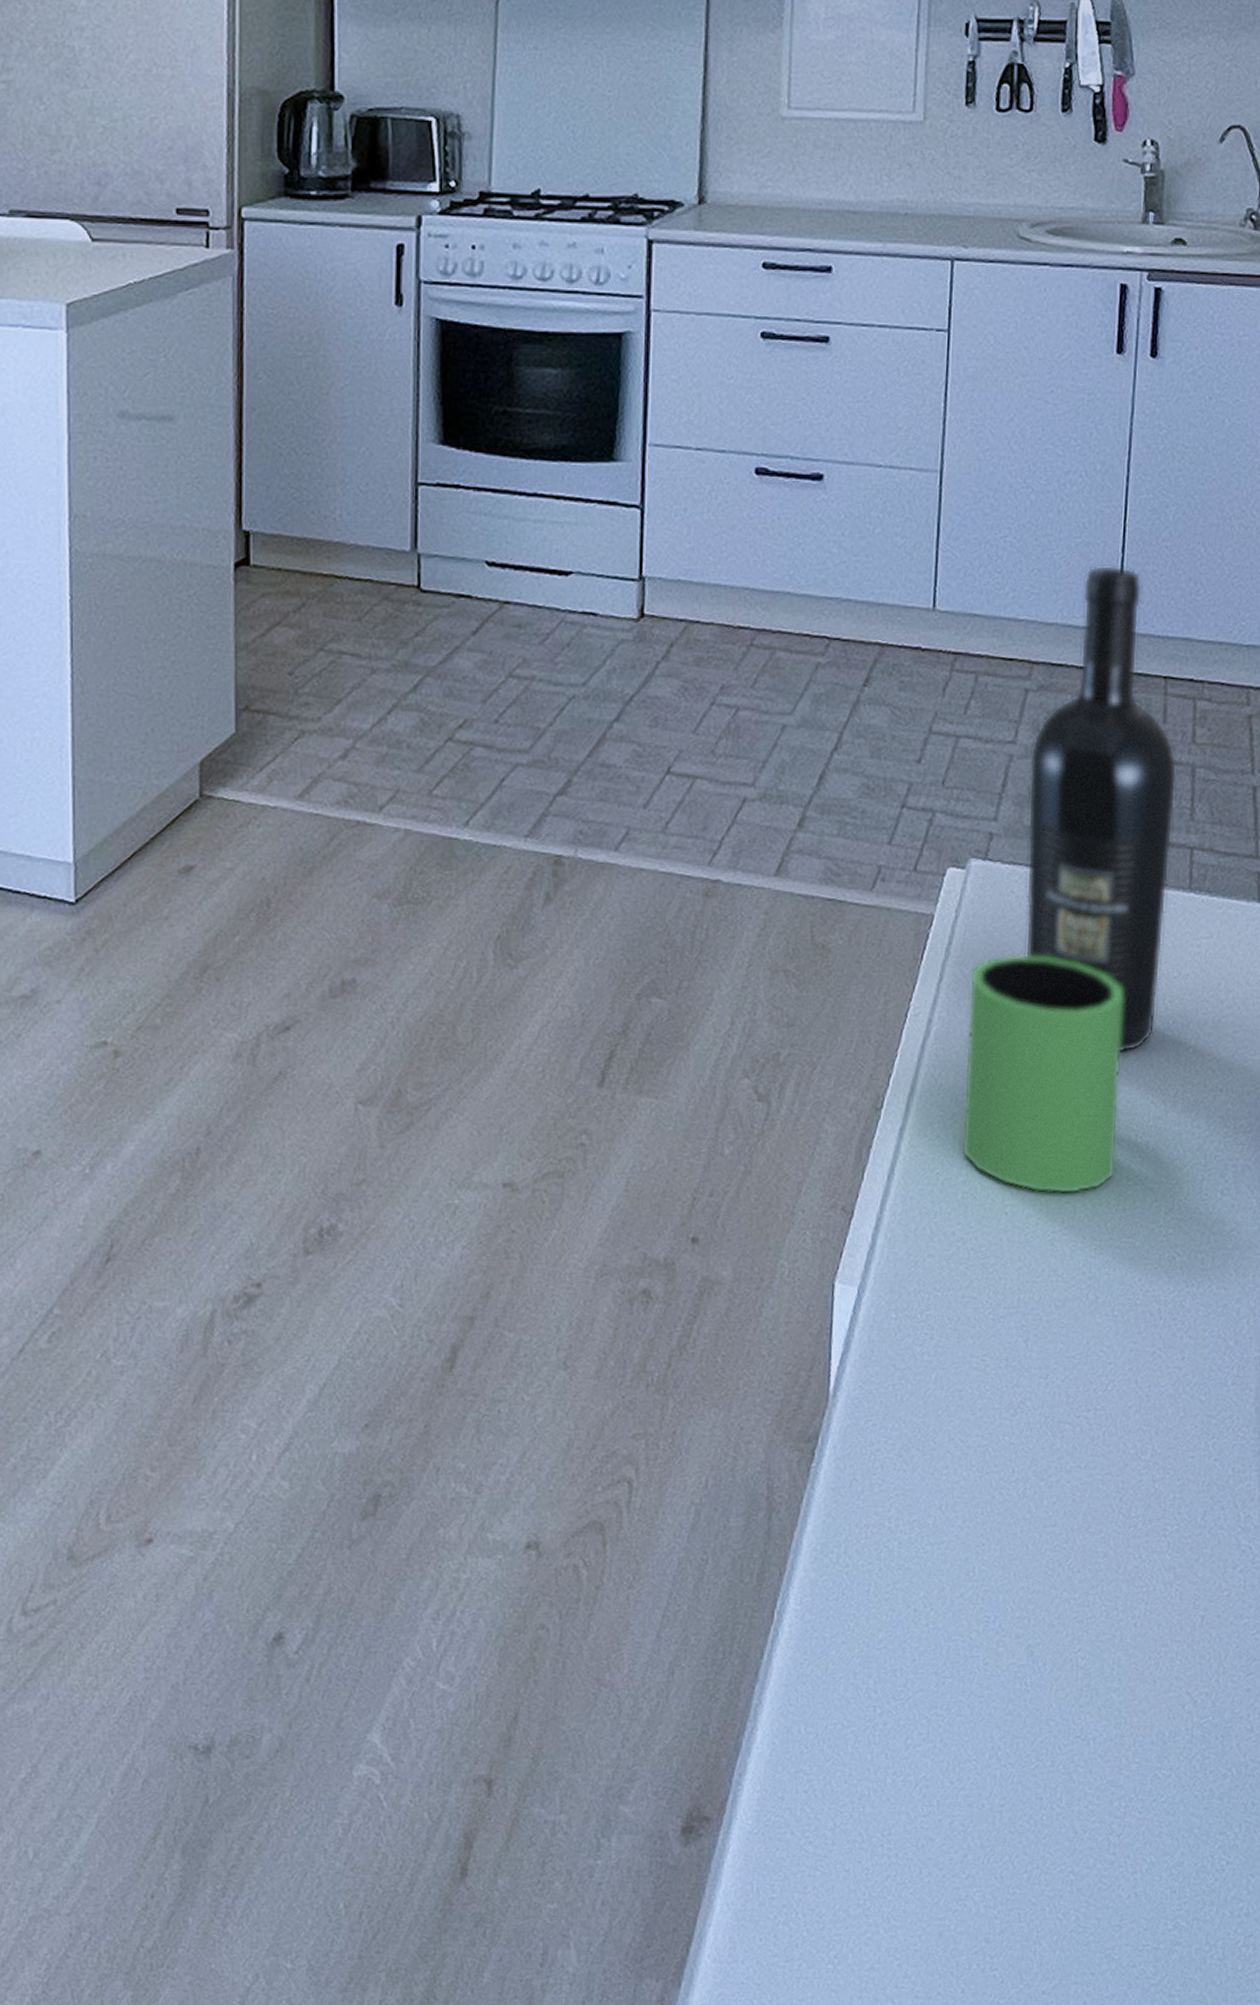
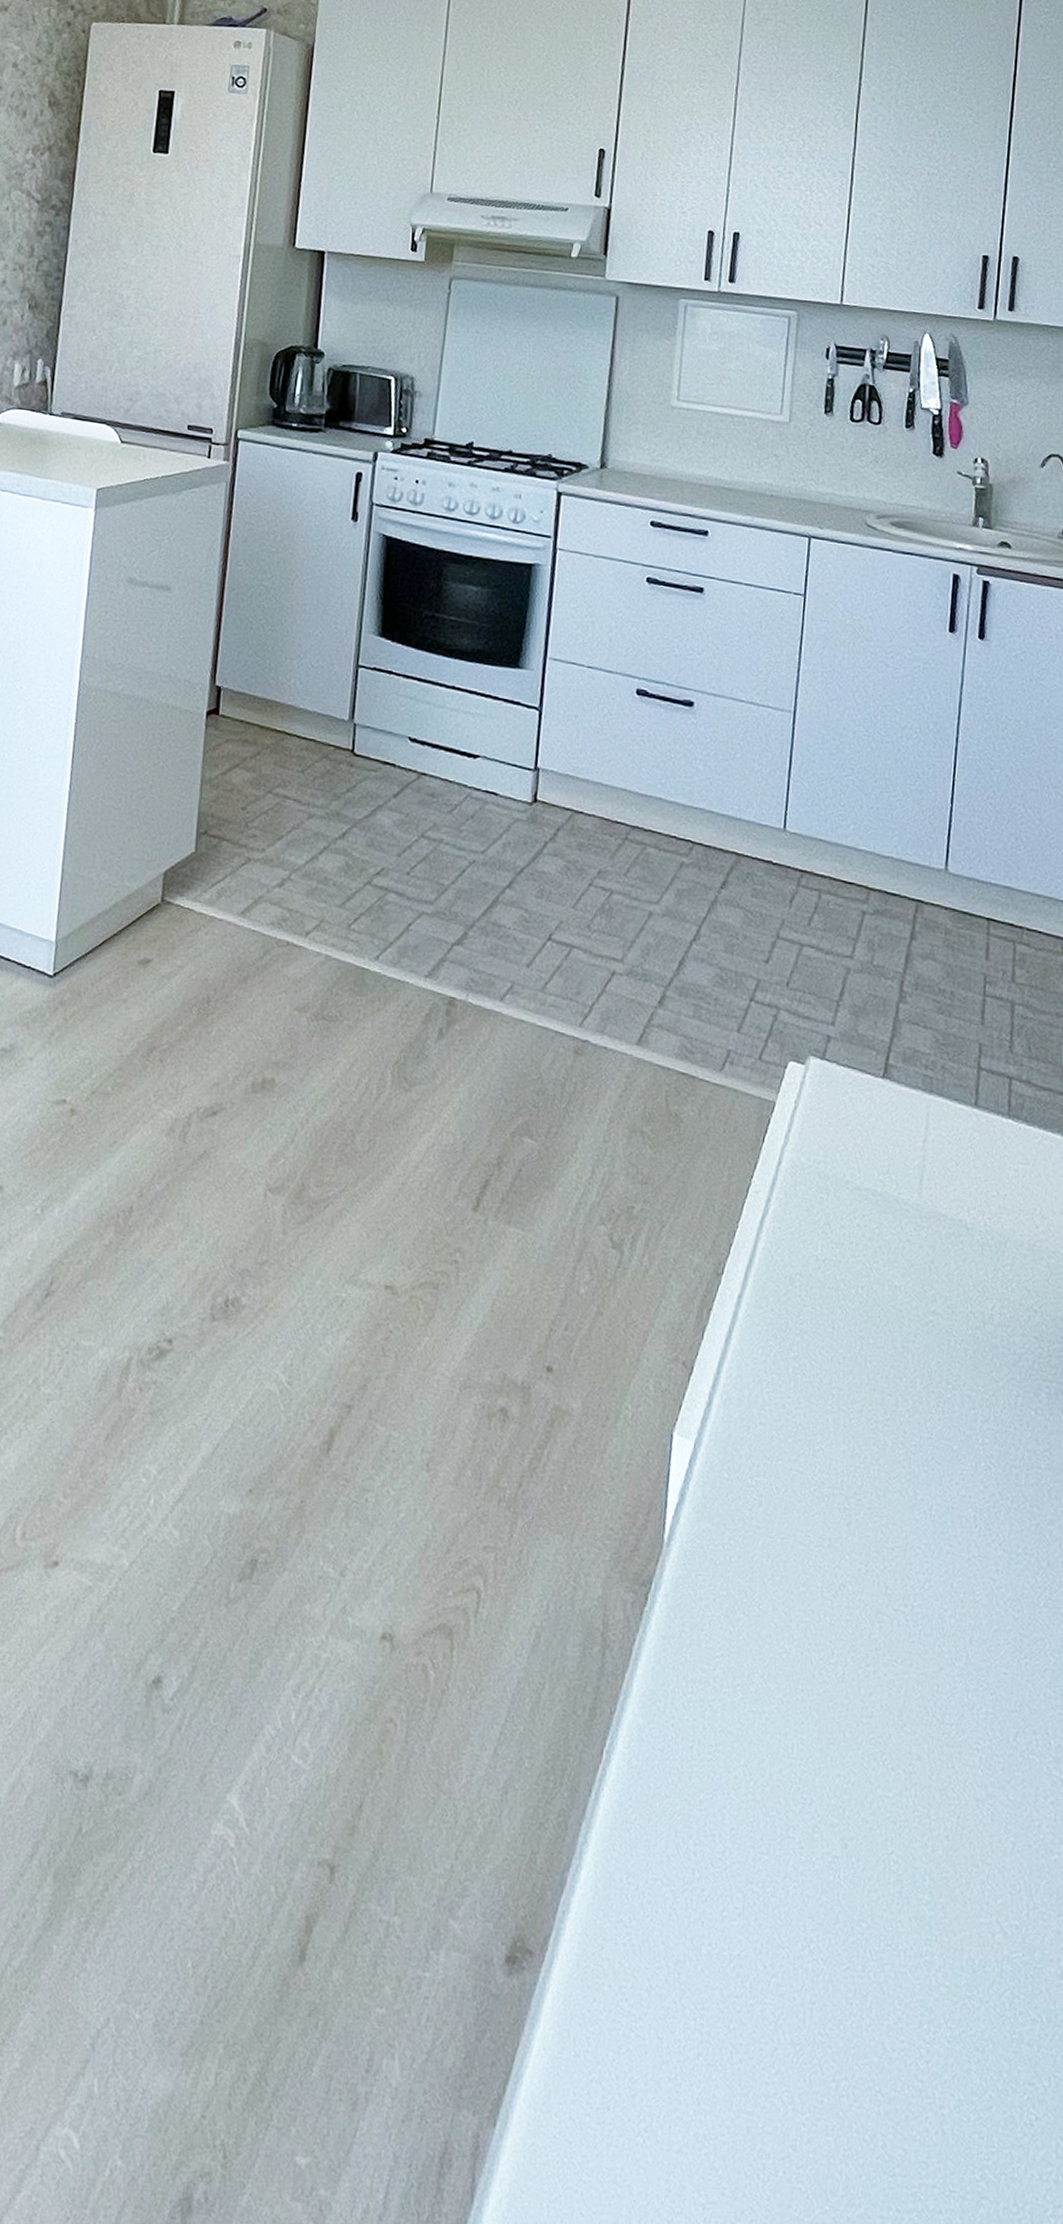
mug: present [961,954,1123,1195] -> none [793,1149,946,1388]
wine bottle: present [1025,565,1178,1052] -> none [856,811,998,1260]

